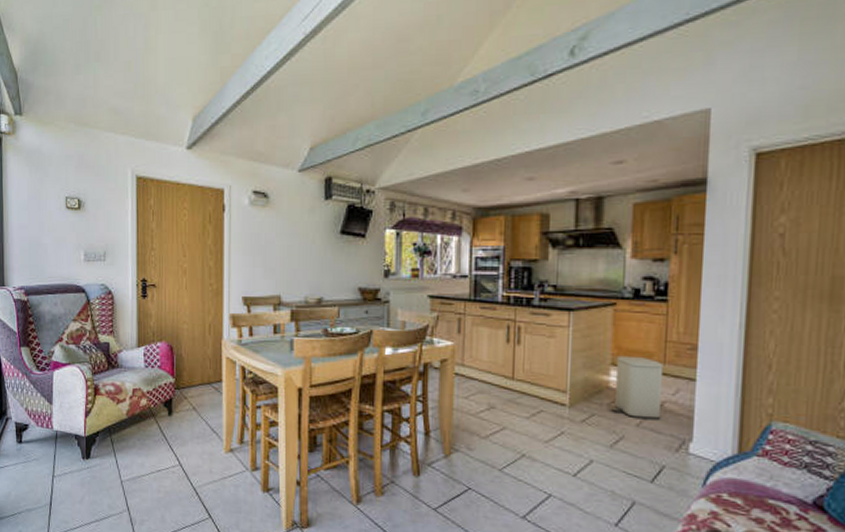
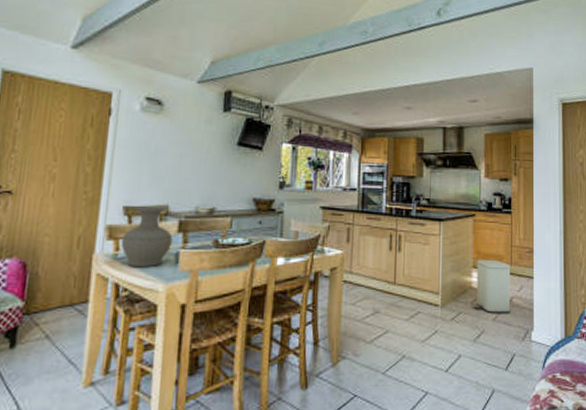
vase: none [243,295,286,354] -> present [121,205,173,268]

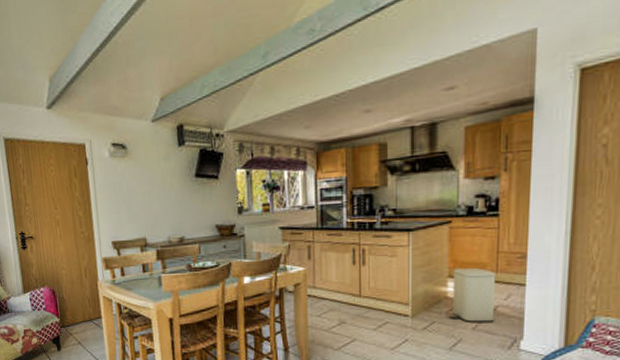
vase: present [121,205,173,268] -> none [115,238,154,291]

